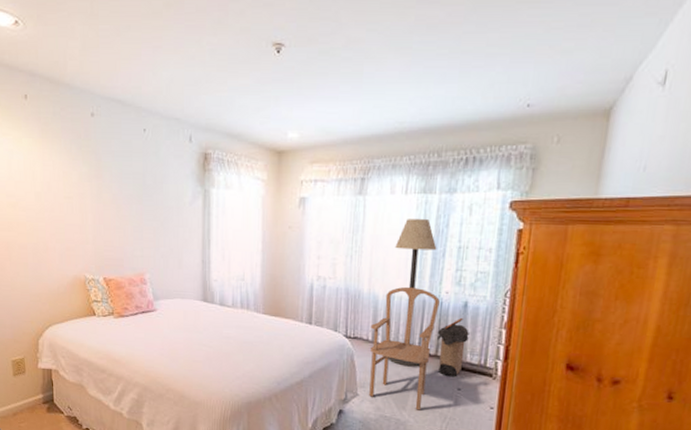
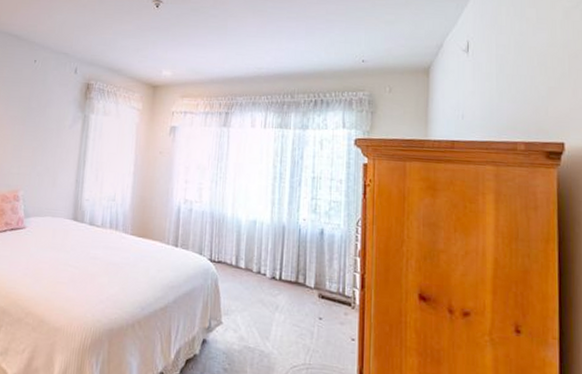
armchair: present [369,286,440,410] -> none [233,212,298,341]
floor lamp: present [388,219,437,367] -> none [251,150,294,294]
laundry hamper: present [437,317,469,377] -> none [296,244,327,306]

